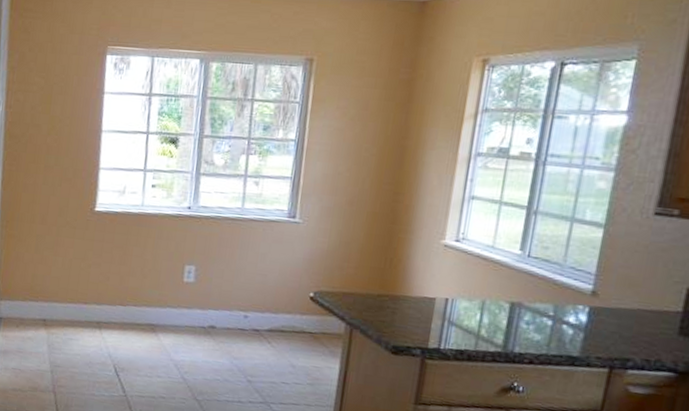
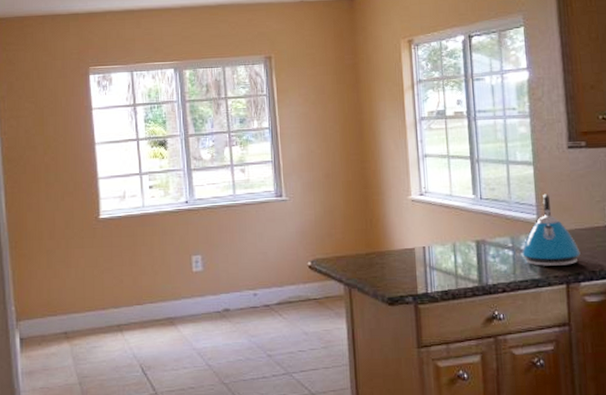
kettle: none [563,263,637,349] -> present [522,193,581,266]

